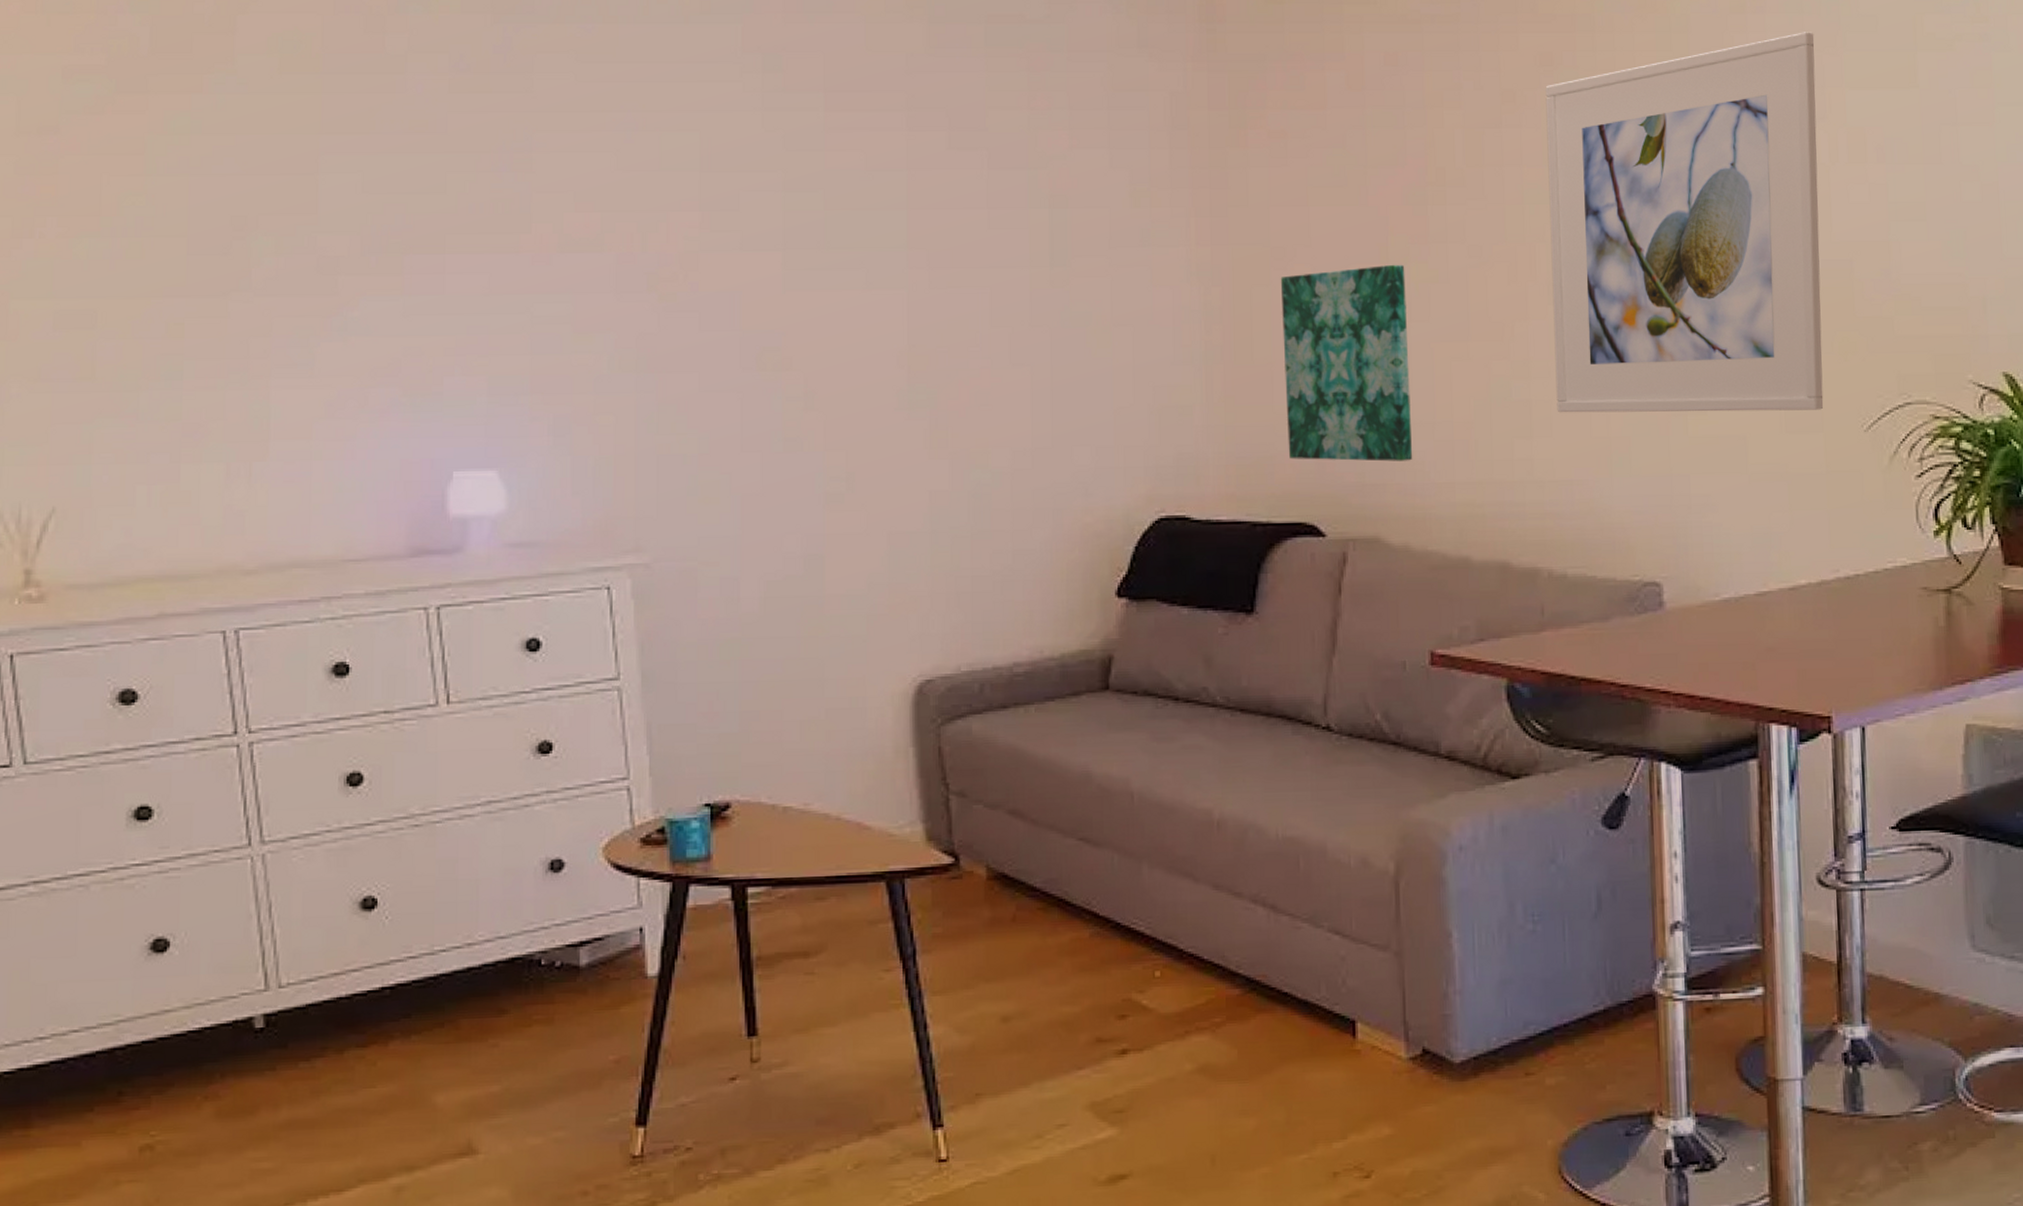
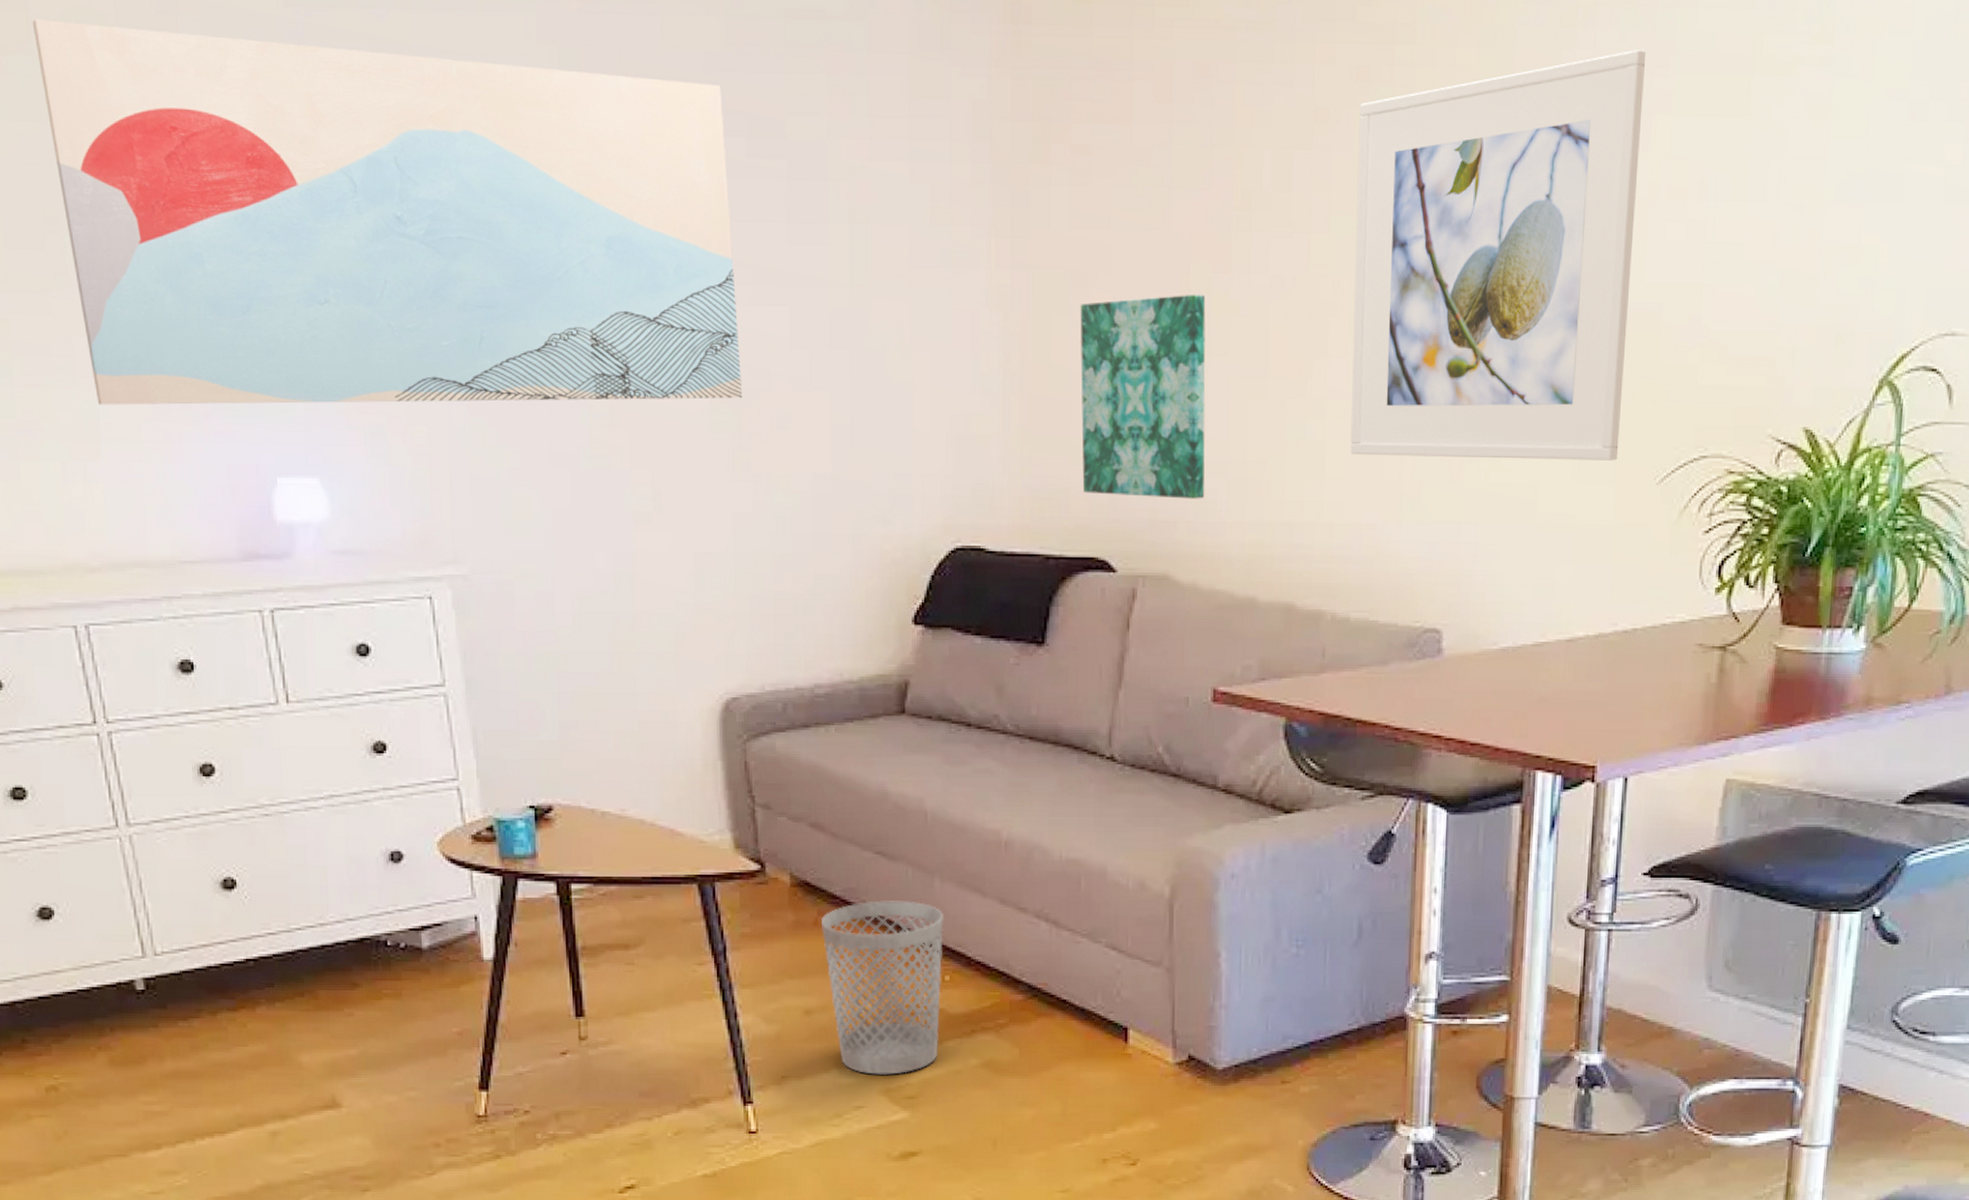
wall art: none [238,41,941,405] -> present [32,19,743,405]
wastebasket: none [1020,890,1154,1087] -> present [822,901,944,1075]

